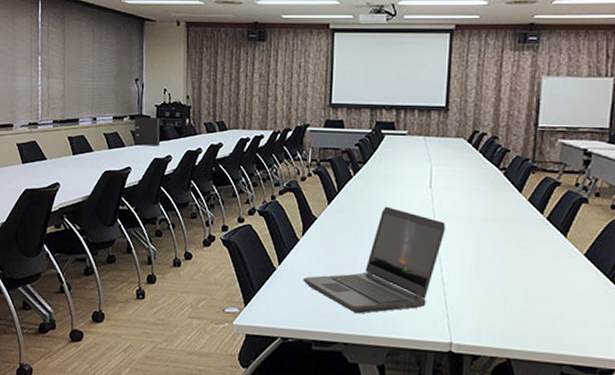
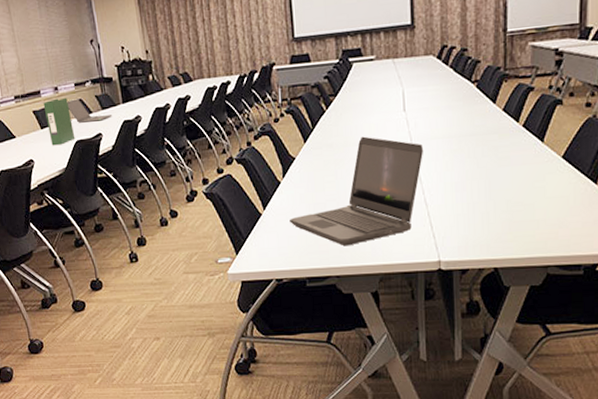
binder: none [79,128,105,173] -> present [43,97,75,146]
laptop: none [102,131,145,156] -> present [67,99,113,123]
binder: present [134,117,161,147] -> none [96,78,128,110]

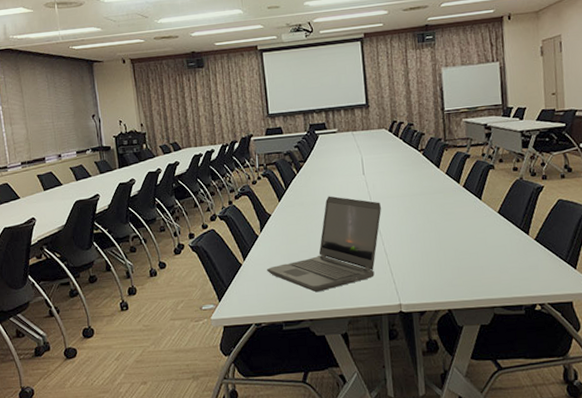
binder: present [43,97,75,146] -> none [47,163,75,206]
laptop: present [67,99,113,123] -> none [69,164,110,185]

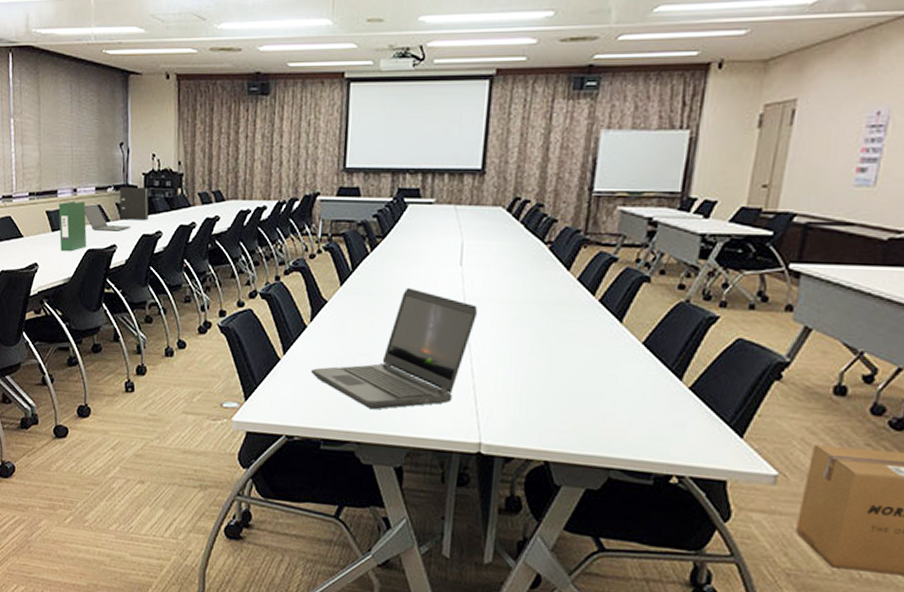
binder: none [47,163,75,206] -> present [58,200,87,252]
laptop: none [69,164,110,185] -> present [84,204,132,231]
binder: none [96,147,123,175] -> present [119,187,150,221]

